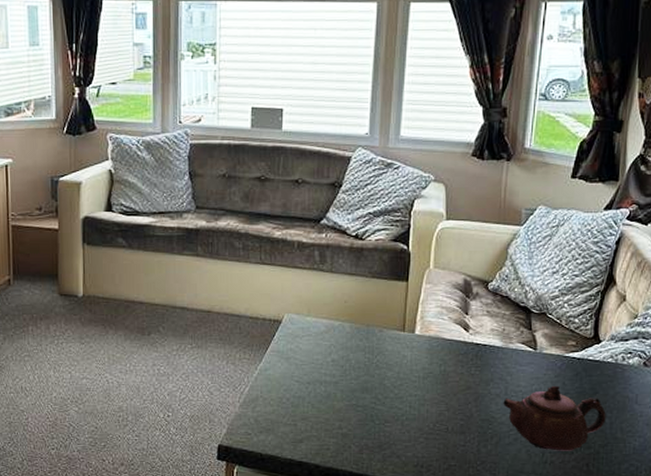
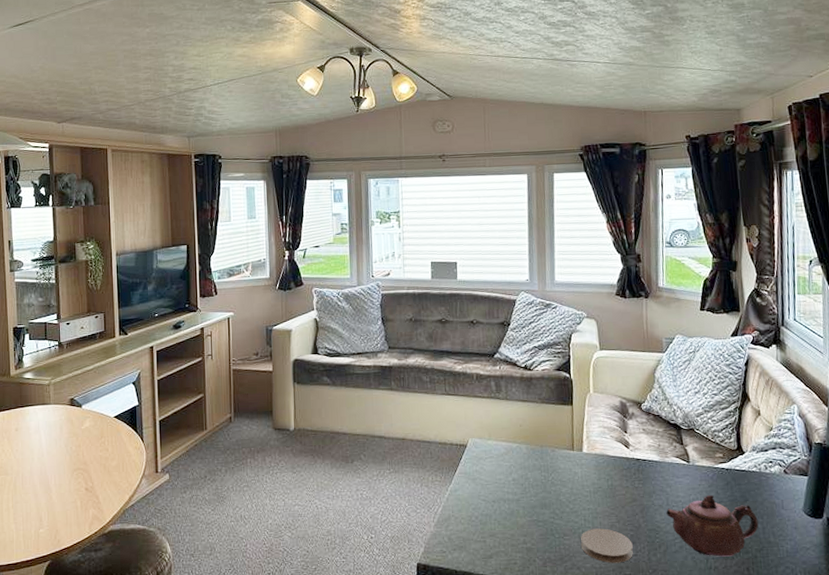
coaster: none [403,416,463,453] -> present [580,528,634,563]

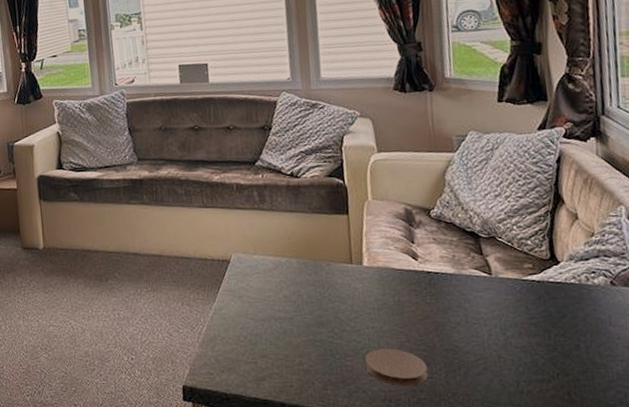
teapot: present [666,494,758,557] -> none [465,310,580,380]

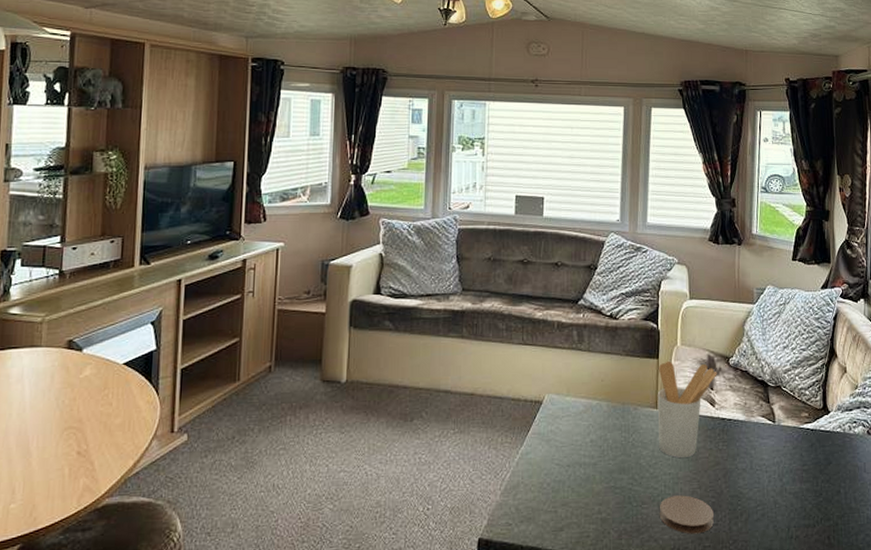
utensil holder: none [350,216,417,312] -> present [657,360,717,458]

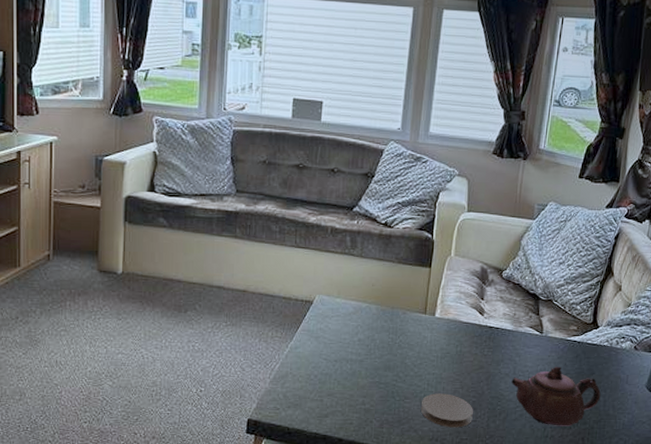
utensil holder: present [657,360,717,458] -> none [425,270,489,360]
teapot: none [749,457,841,525] -> present [511,366,601,426]

